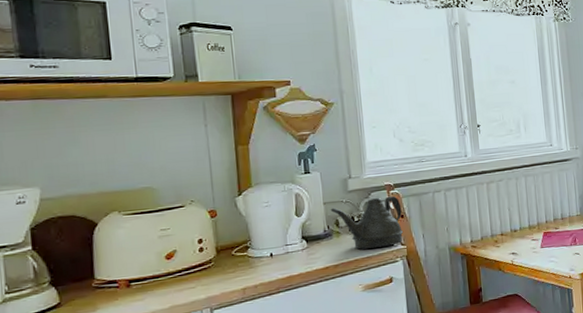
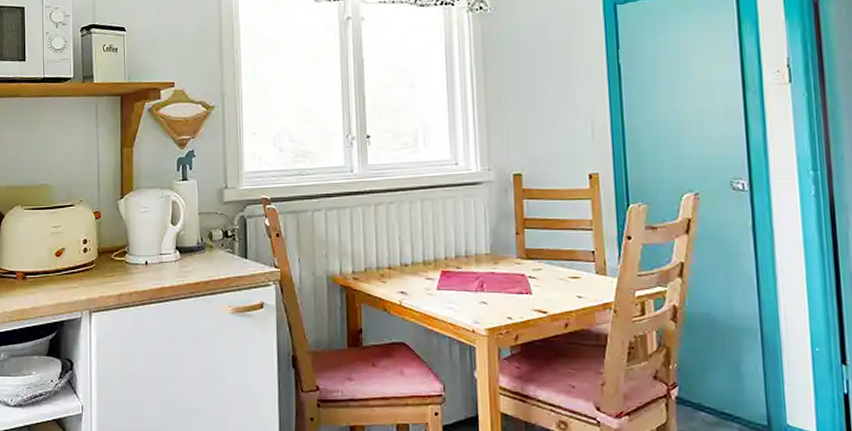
teapot: present [330,196,404,250] -> none [204,211,278,267]

